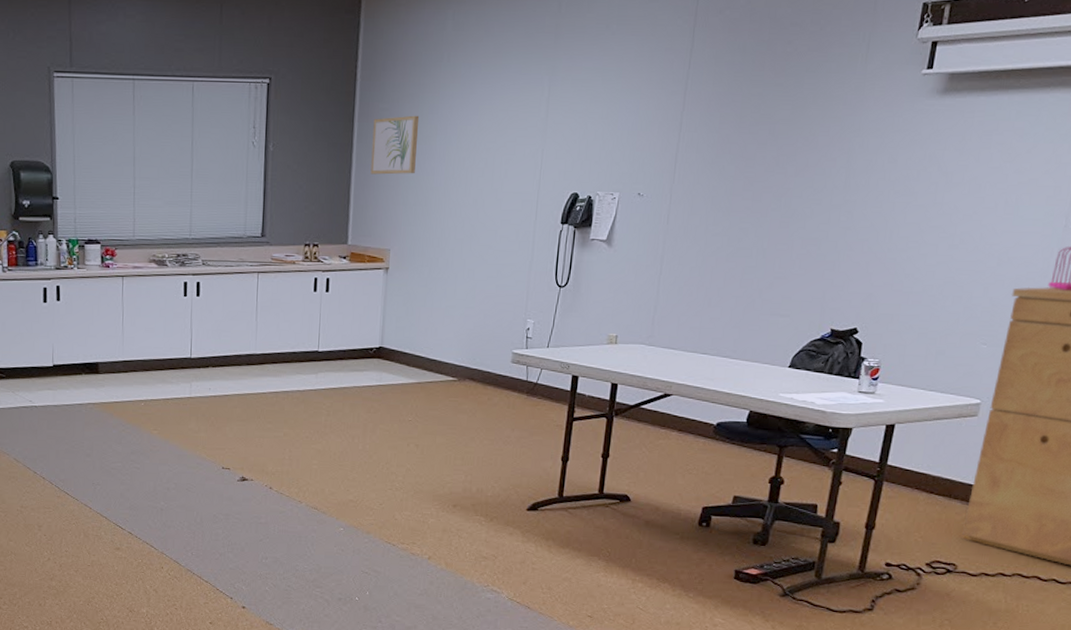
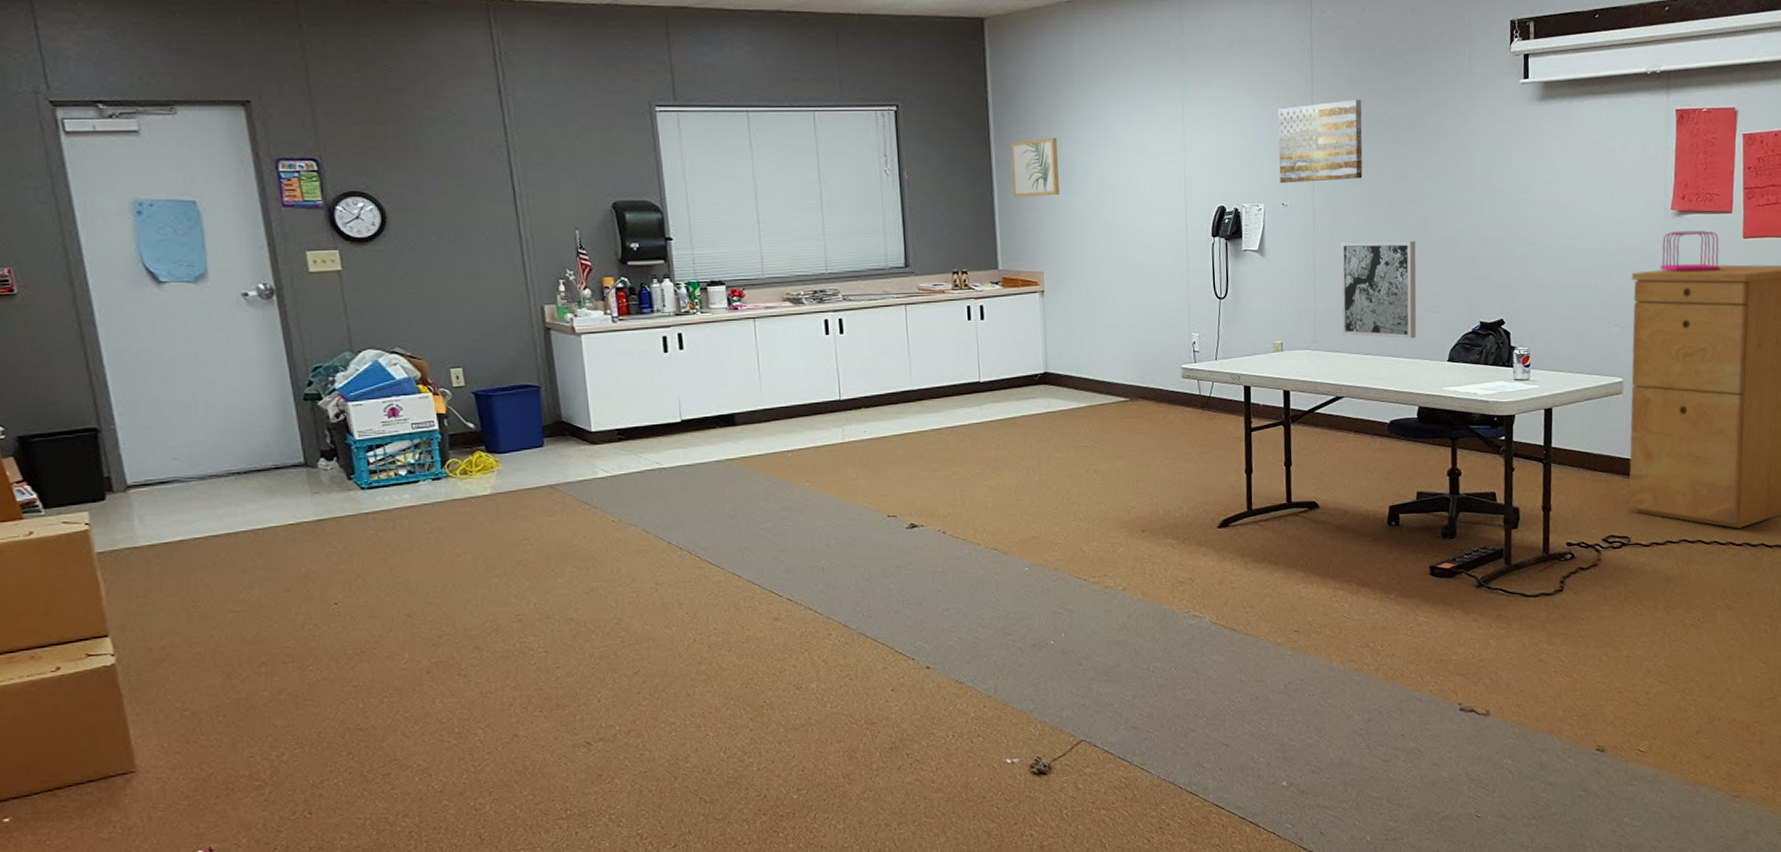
wall art: none [639,86,740,173] -> present [1278,100,1363,184]
wall art: none [680,236,775,342] -> present [1340,241,1417,339]

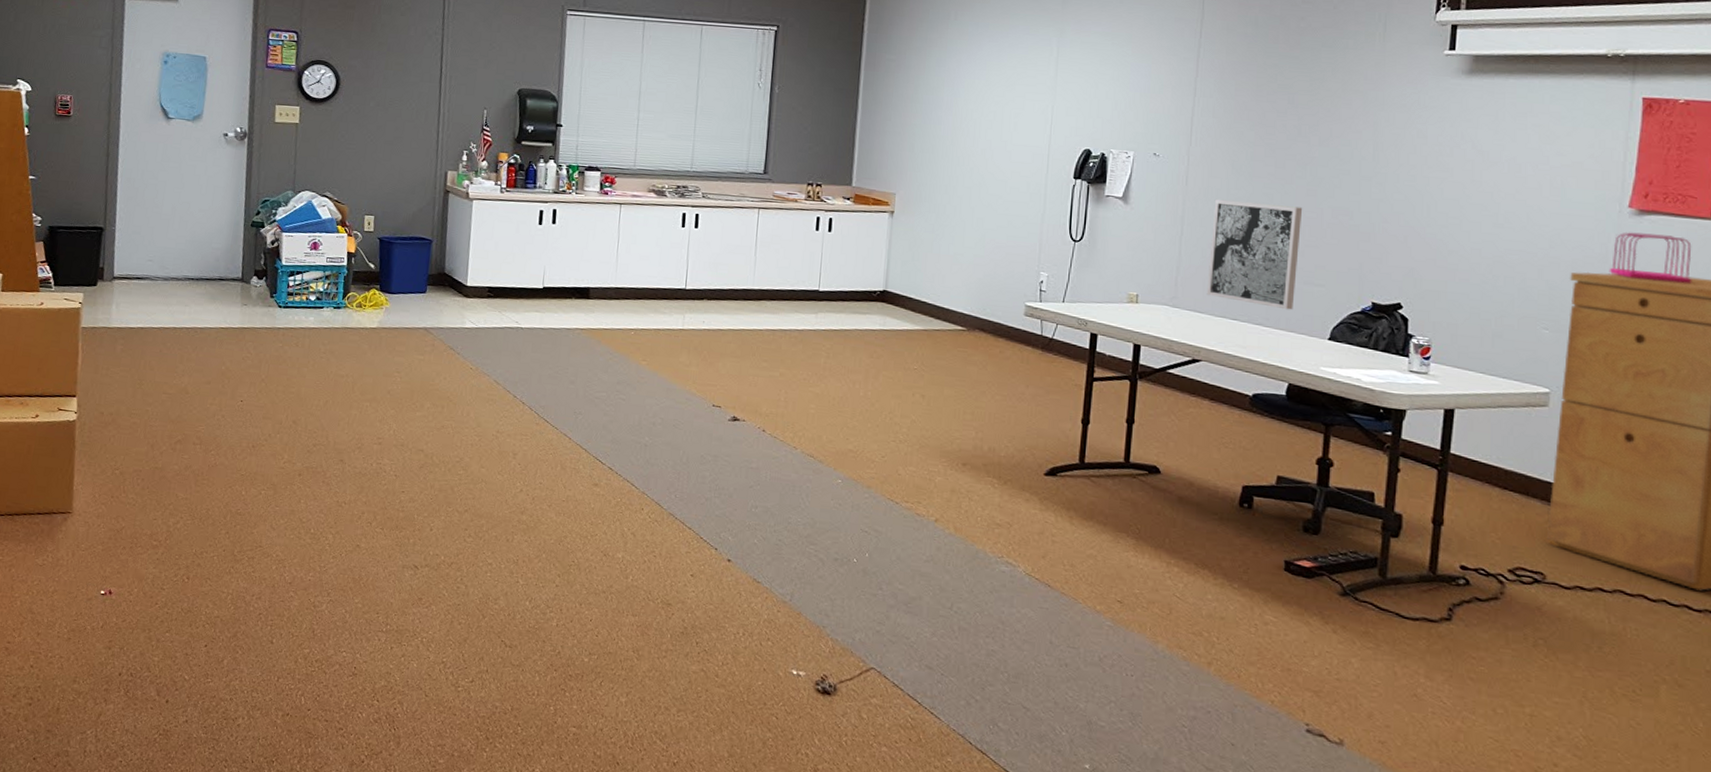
wall art: present [1010,137,1059,198] -> none [876,67,927,122]
wall art: present [1278,100,1363,184] -> none [1154,56,1255,137]

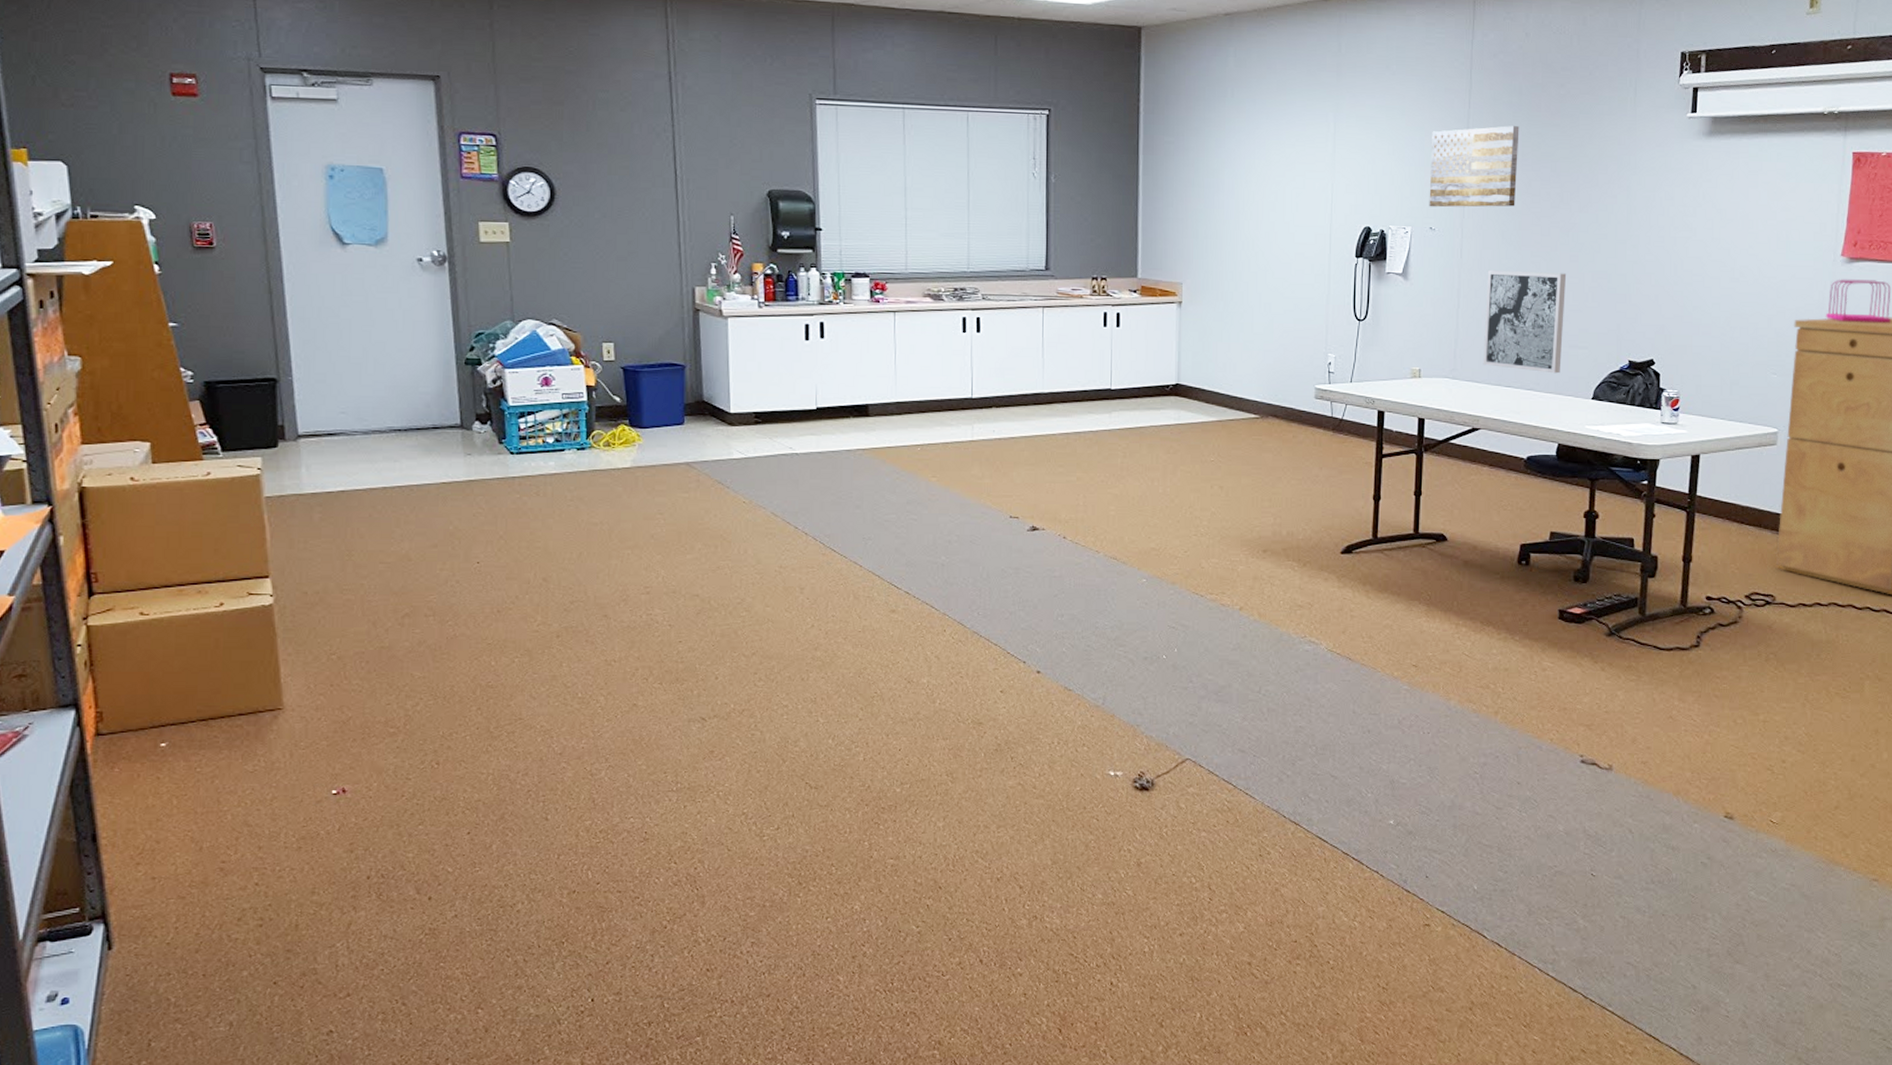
wall art: none [1154,56,1255,137] -> present [1429,126,1519,208]

